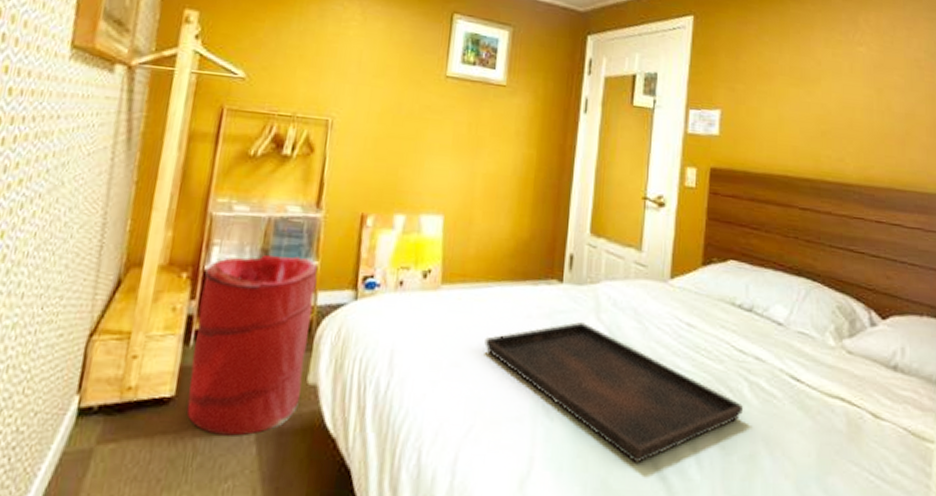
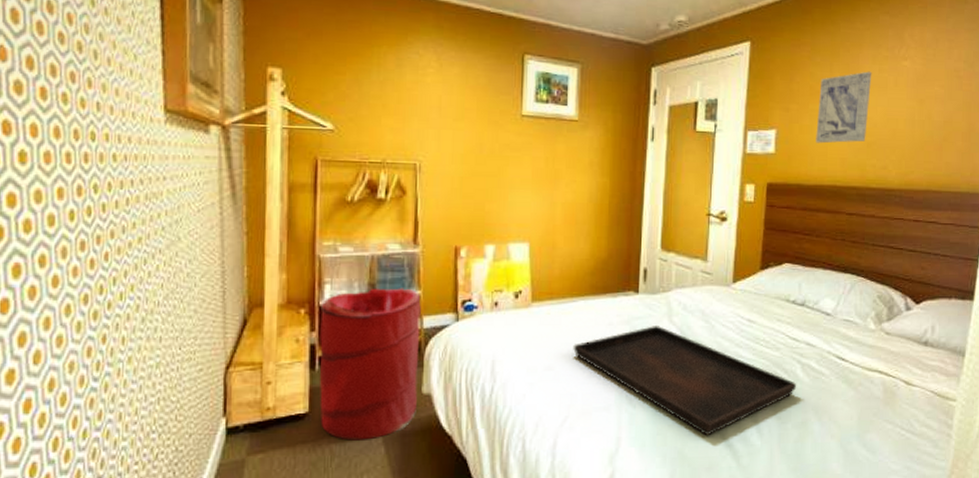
wall art: none [764,54,825,130] -> present [816,71,872,144]

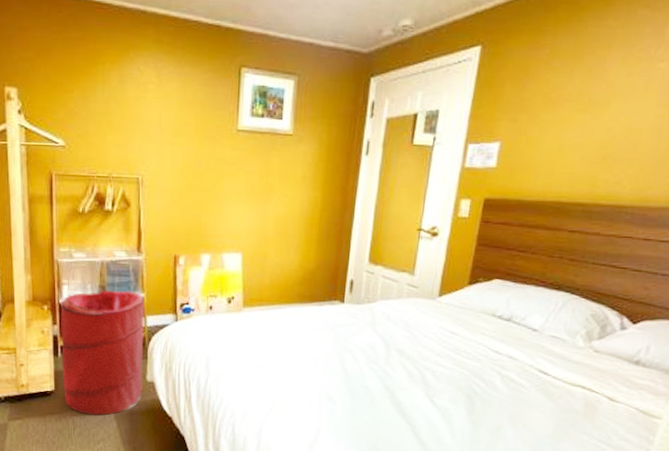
serving tray: present [573,326,797,436] -> none [280,333,495,433]
wall art: present [816,71,872,144] -> none [543,76,619,157]

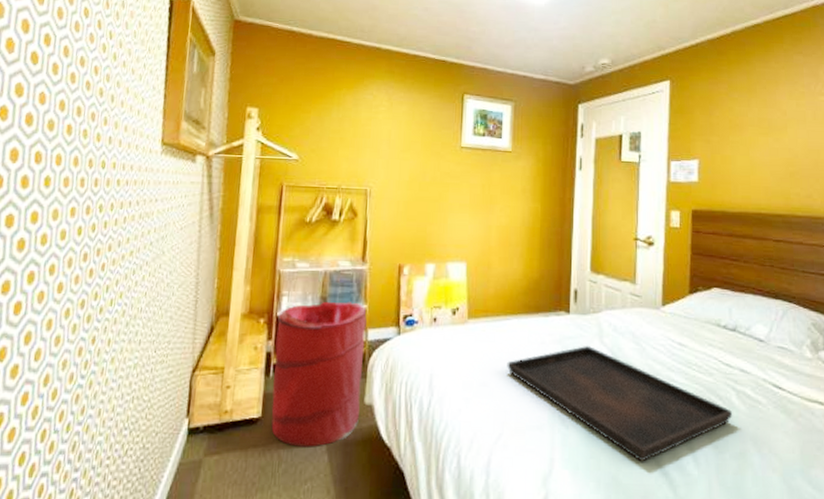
serving tray: none [280,333,495,433] -> present [507,346,733,462]

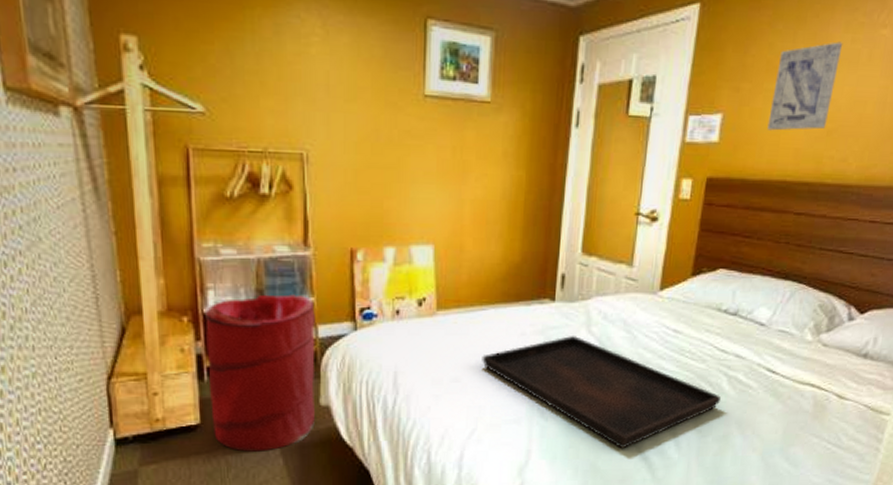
wall art: none [738,106,790,173] -> present [767,41,843,131]

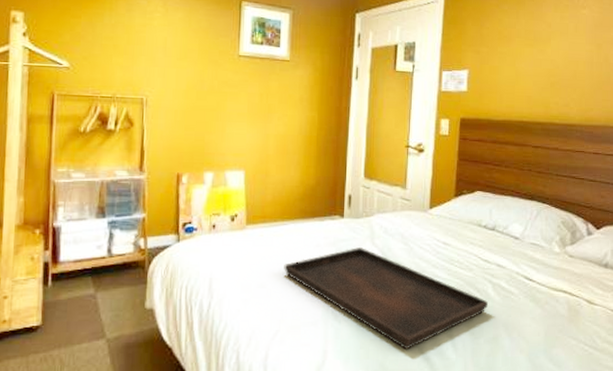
laundry hamper: present [205,294,315,452] -> none [51,211,146,351]
wall art: present [767,41,843,131] -> none [504,18,555,83]

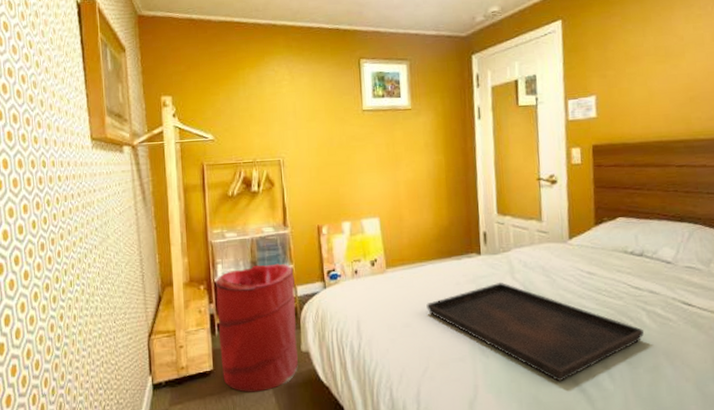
laundry hamper: none [51,211,146,351] -> present [215,263,298,393]

